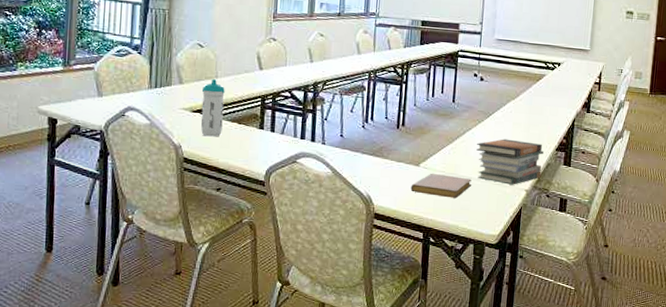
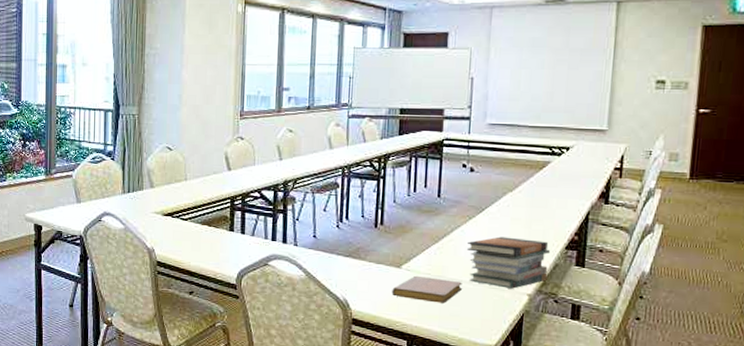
water bottle: present [201,79,225,137] -> none [172,182,194,240]

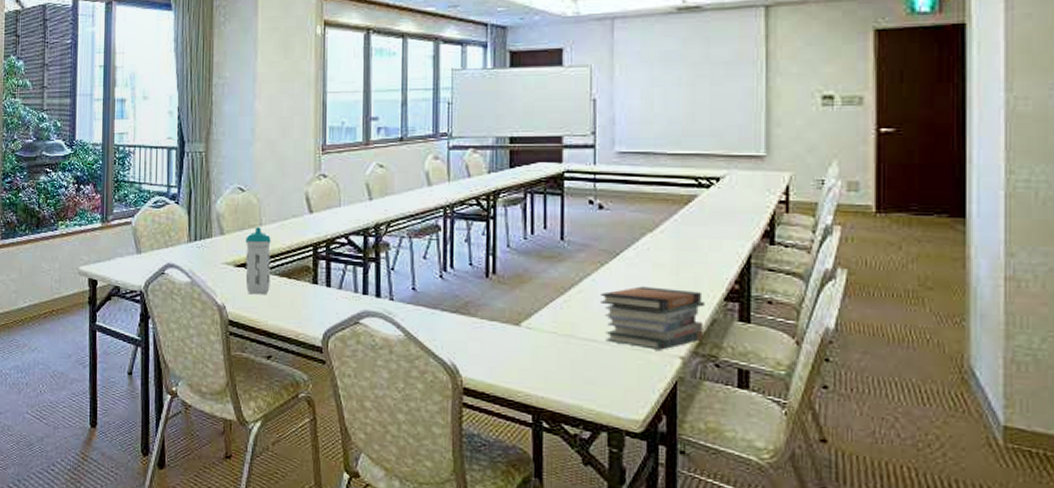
water bottle: none [172,182,194,240] -> present [245,227,271,295]
notebook: present [392,275,462,303] -> none [510,334,597,369]

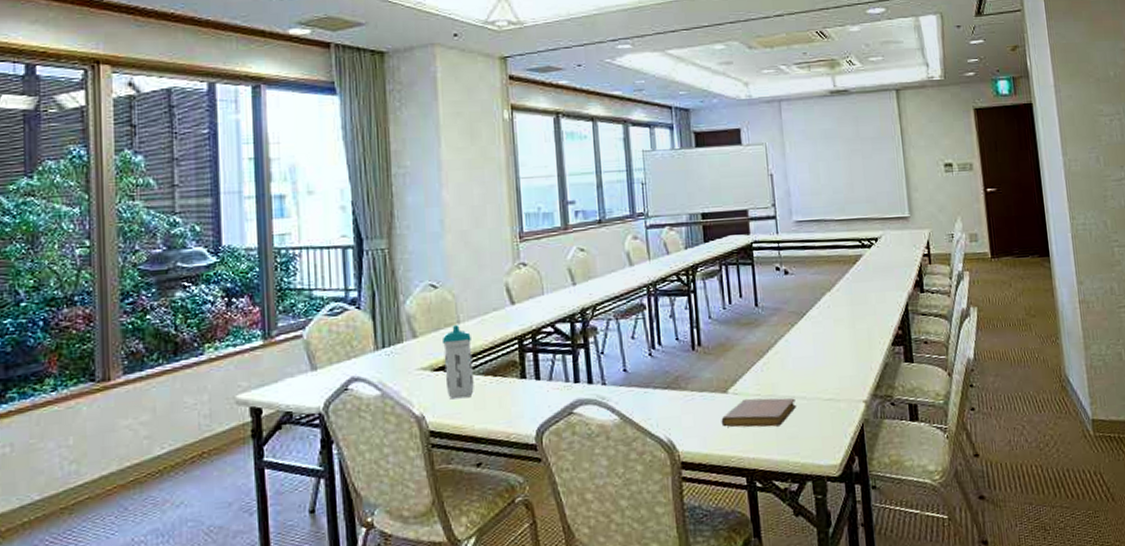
notebook: none [510,334,597,369] -> present [721,398,796,428]
book stack: present [601,286,706,350] -> none [794,340,880,398]

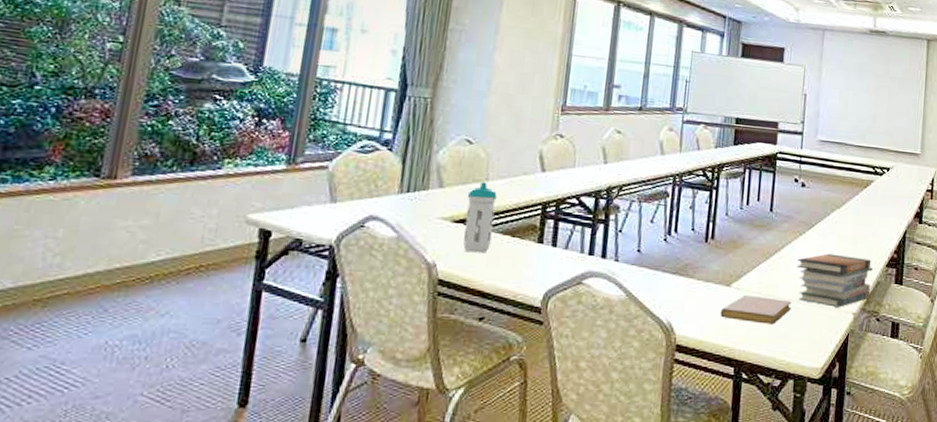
book stack: none [794,340,880,398] -> present [797,253,874,308]

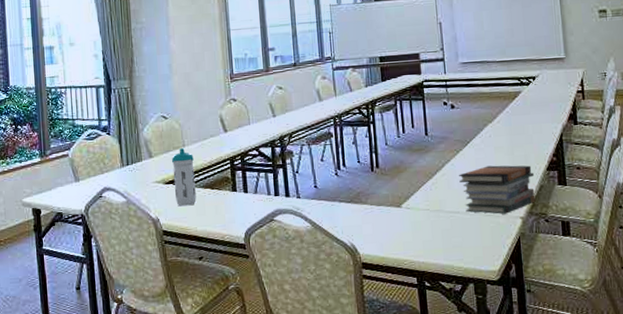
notebook: present [720,294,792,325] -> none [395,212,460,237]

